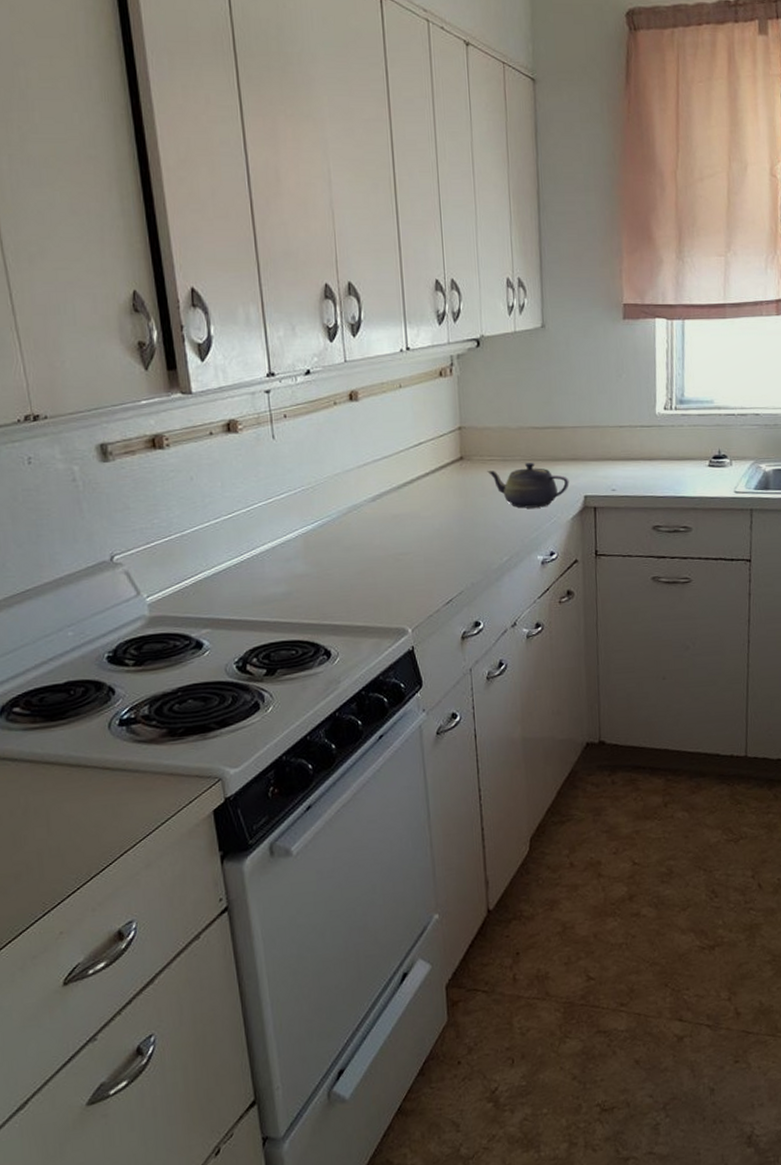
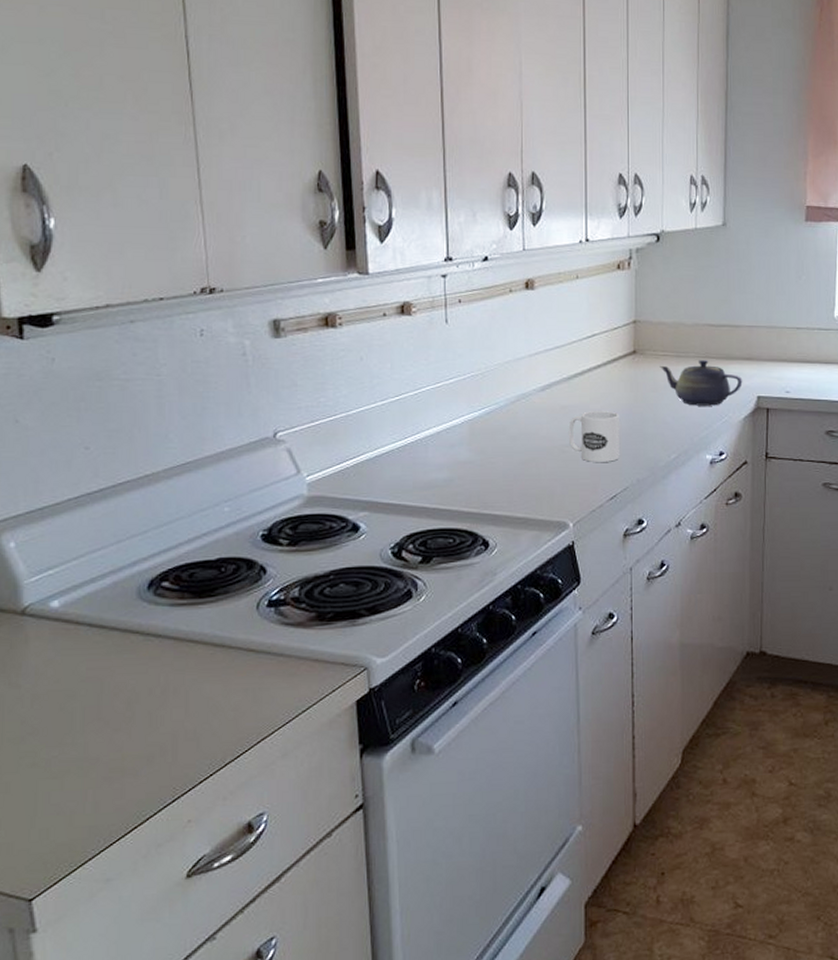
mug: none [401,518,453,570] -> present [568,411,619,463]

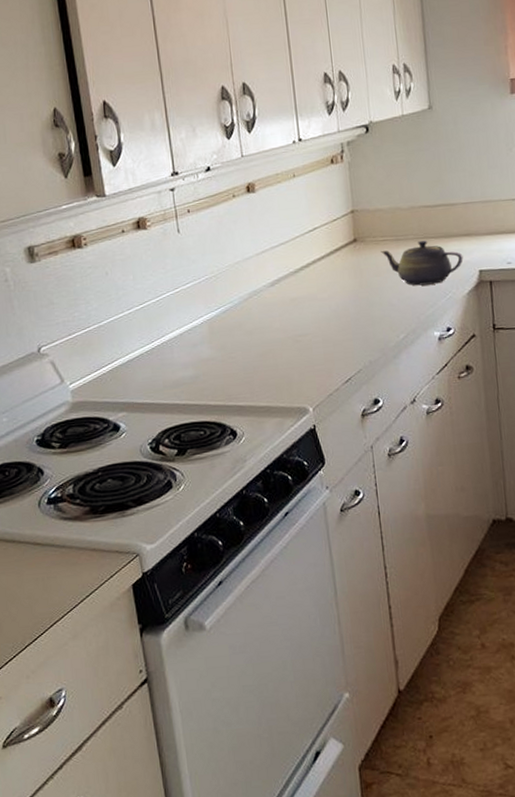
mug: present [568,411,619,463] -> none [299,298,351,350]

